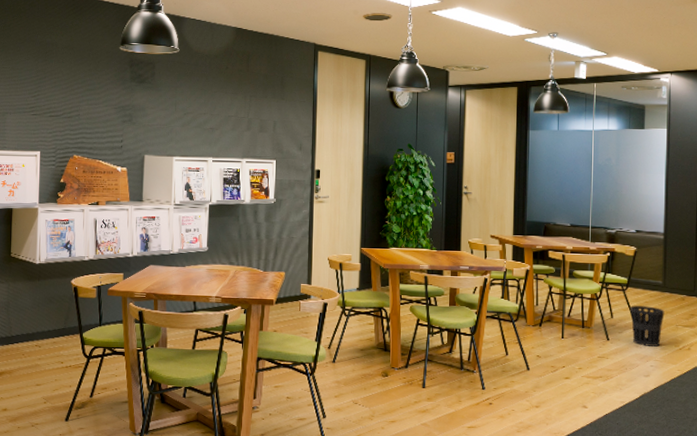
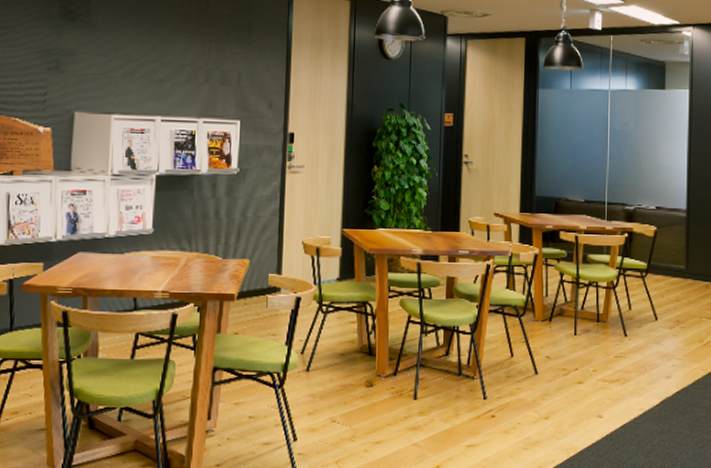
wastebasket: present [629,305,665,347] -> none [649,295,687,343]

